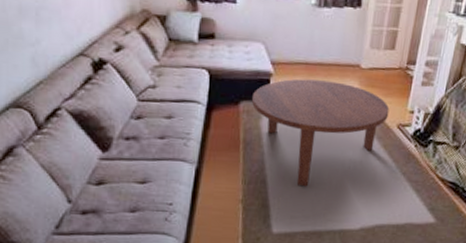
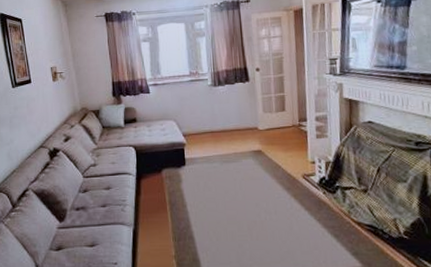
coffee table: present [251,79,390,187] -> none [171,144,292,240]

